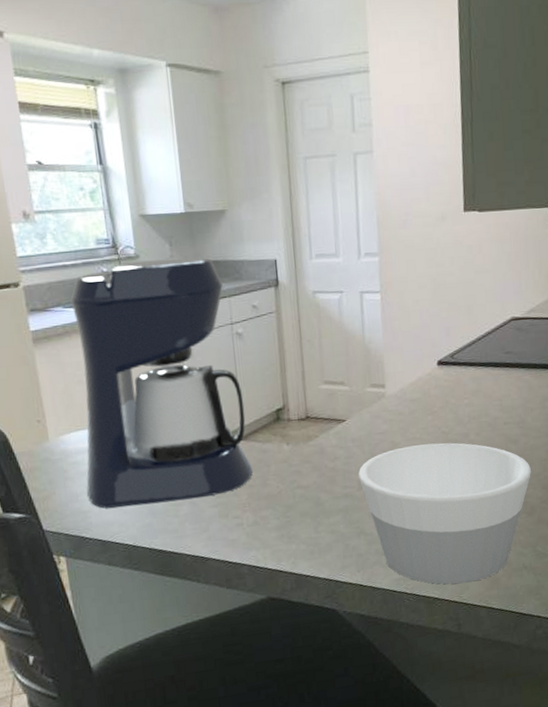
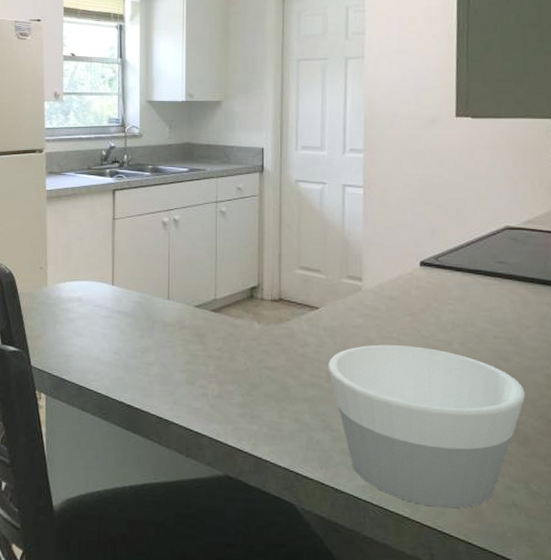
coffee maker: present [70,257,253,509] -> none [72,139,223,361]

